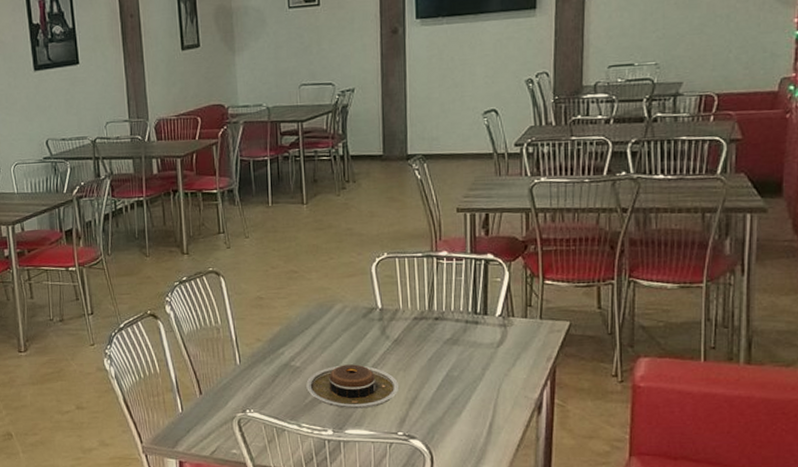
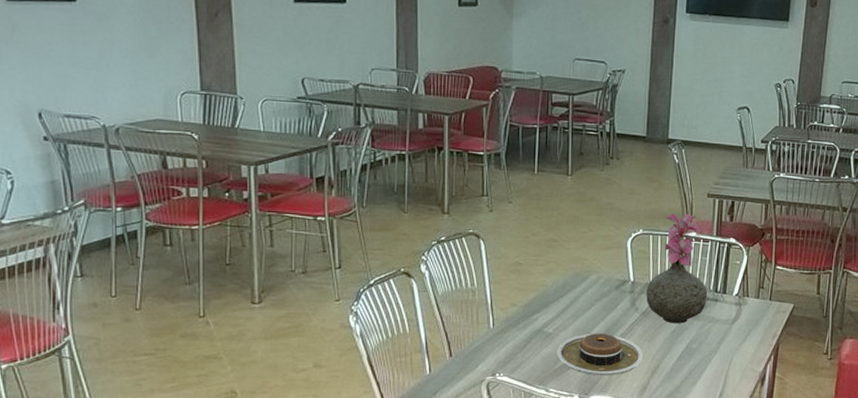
vase: none [397,232,466,350] -> present [646,213,708,323]

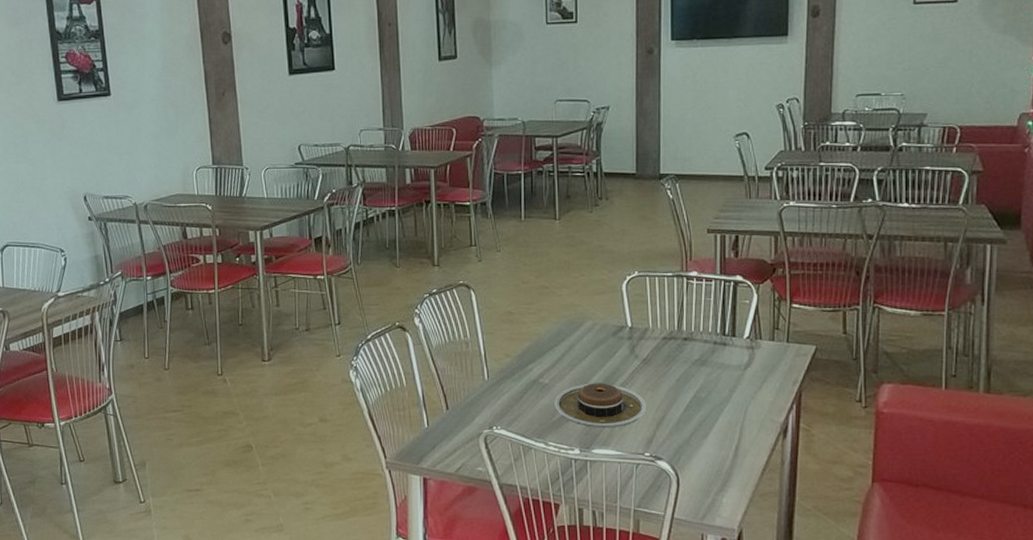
vase: present [646,213,708,323] -> none [646,252,715,371]

